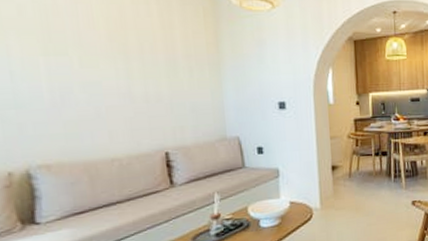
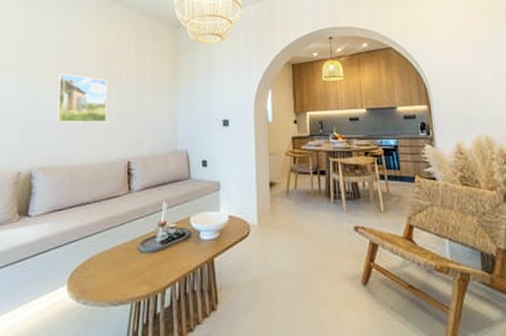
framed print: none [46,42,131,109] -> present [56,73,108,123]

